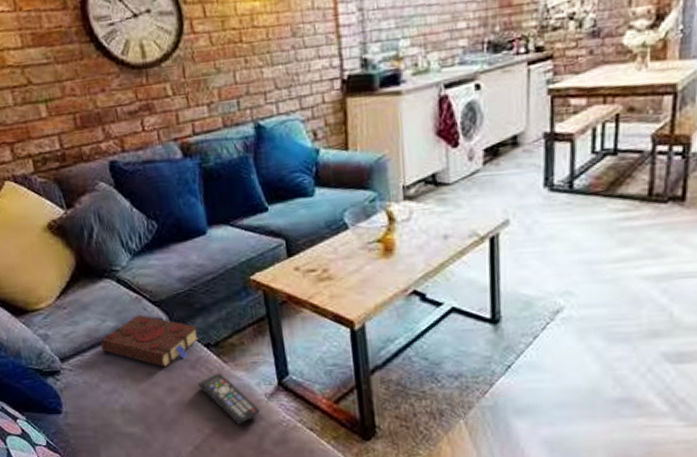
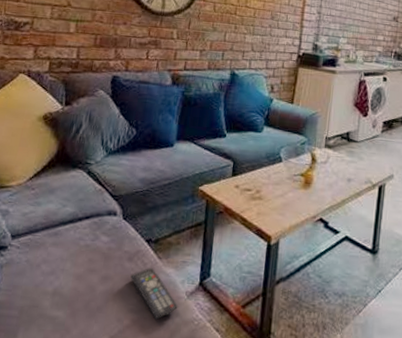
book: present [100,314,200,368] -> none [53,205,145,257]

